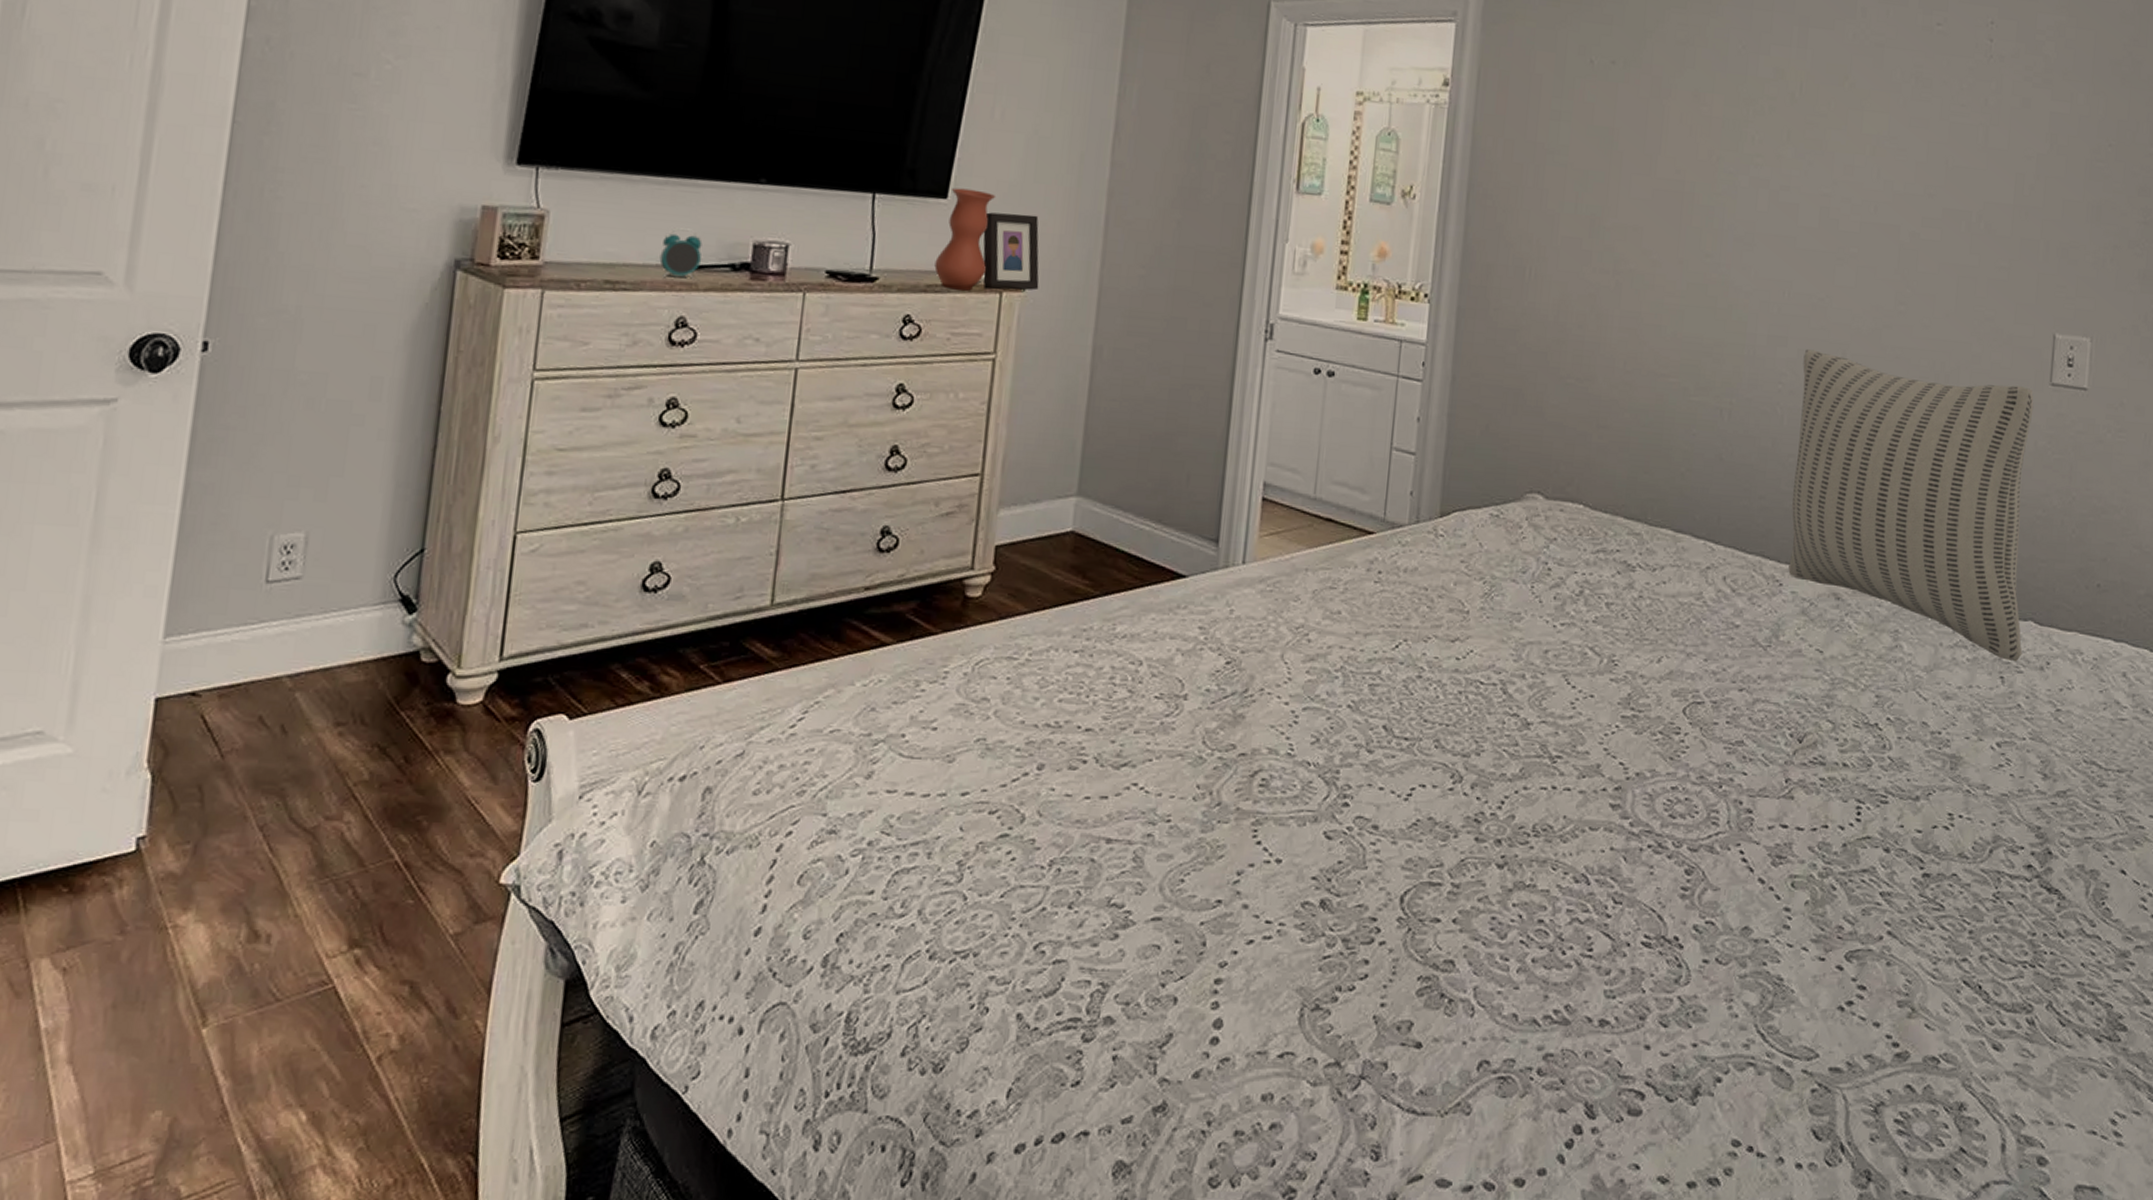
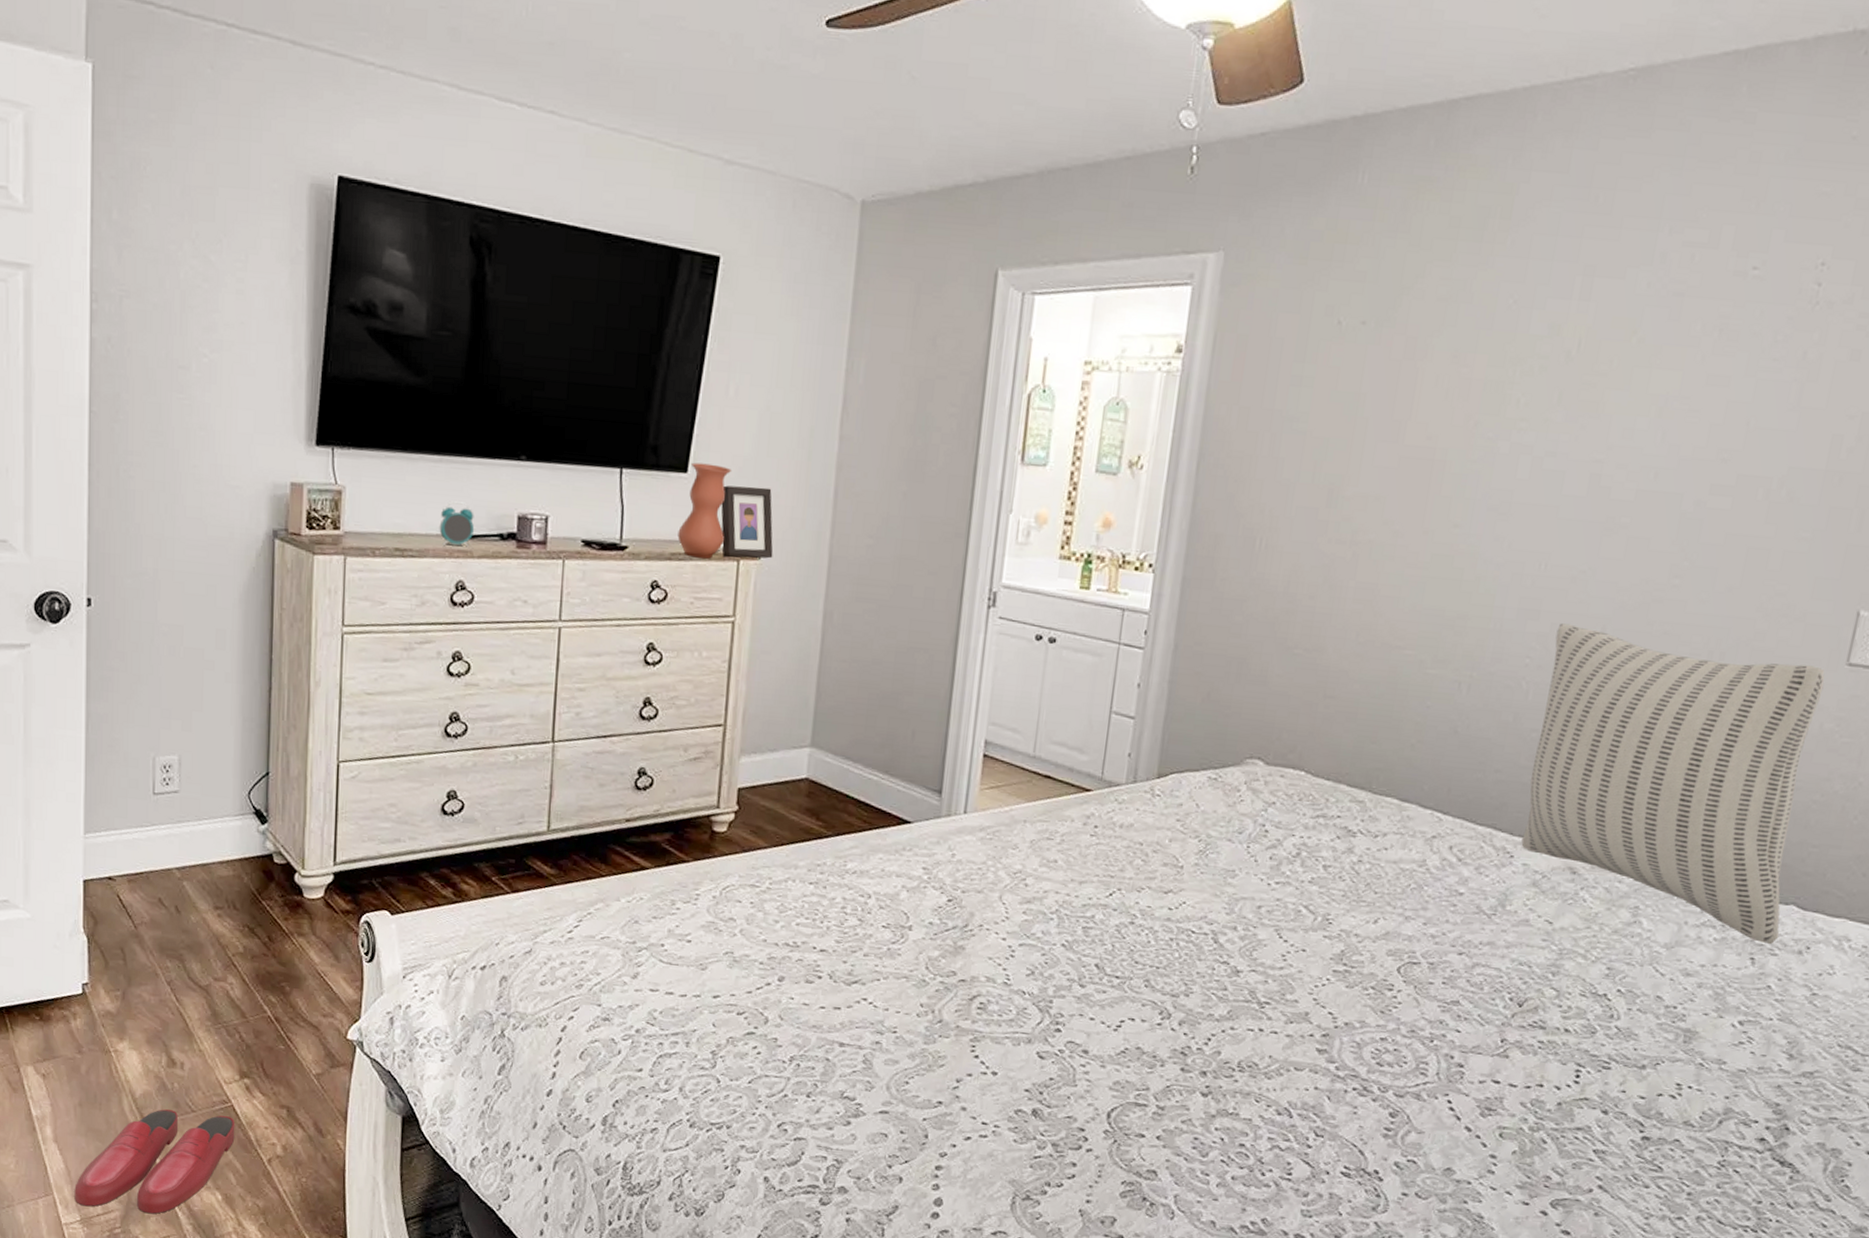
slippers: none [88,1001,336,1153] -> present [74,1109,235,1214]

